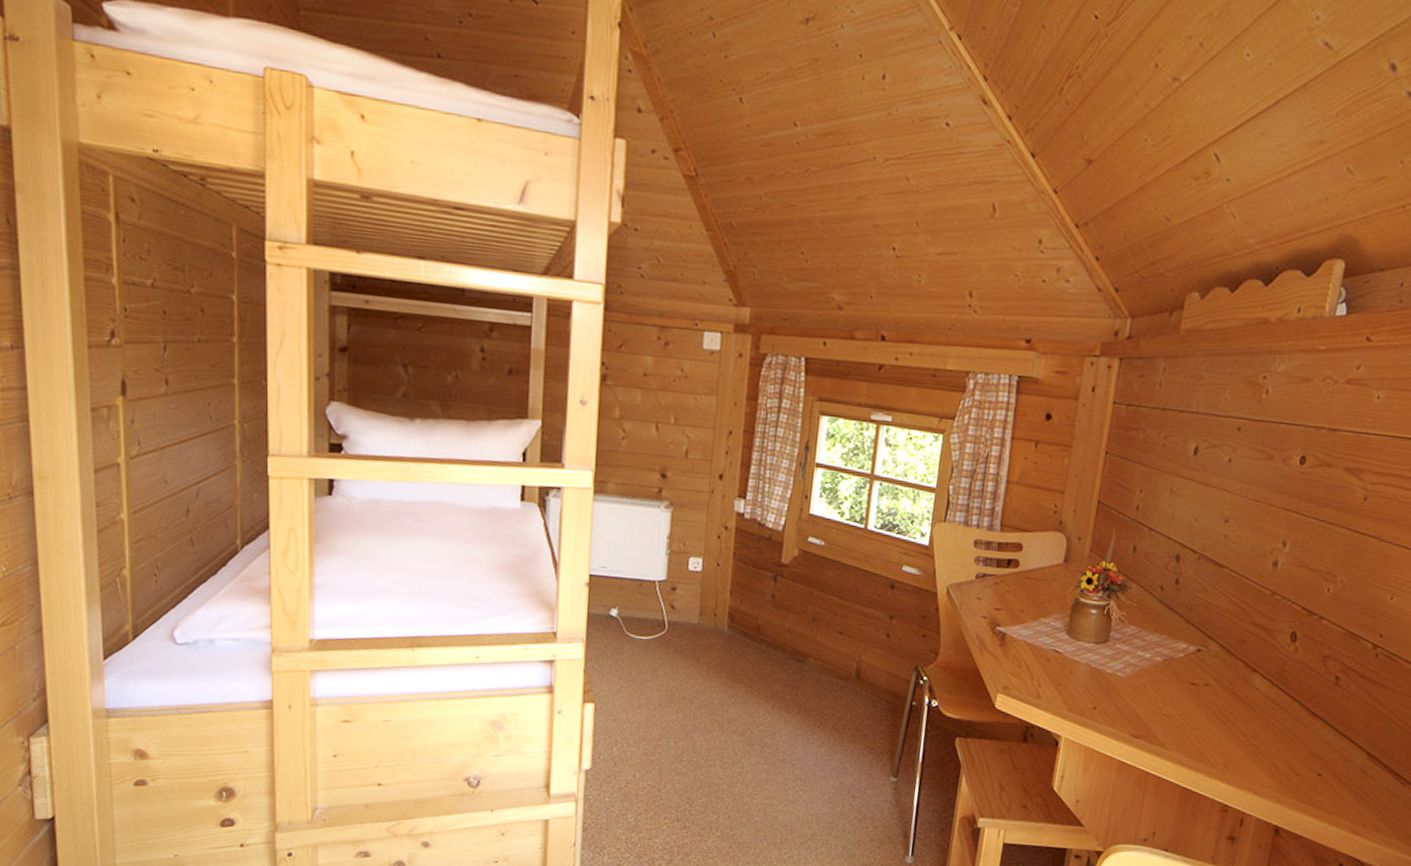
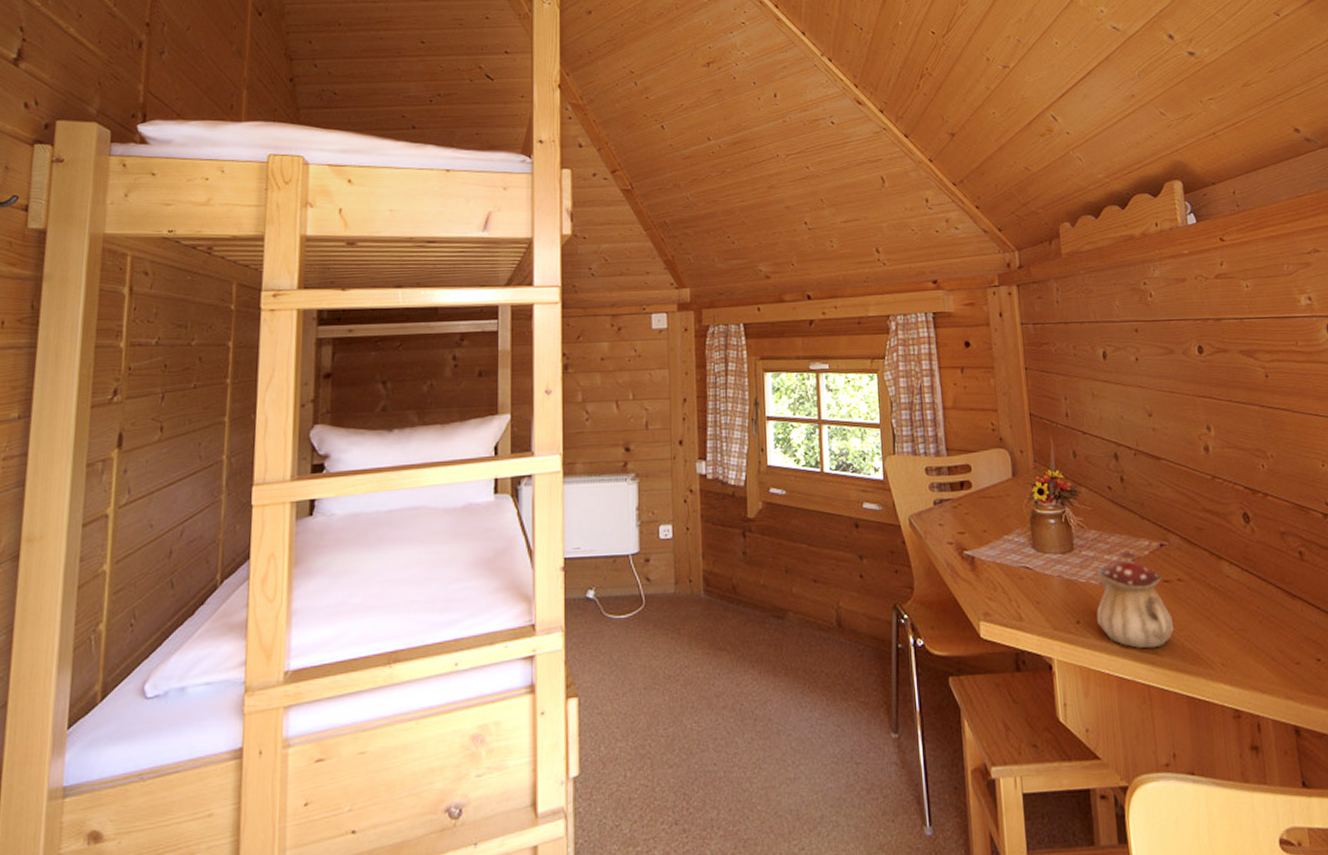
teapot: none [1113,650,1191,742] -> present [1096,551,1174,649]

